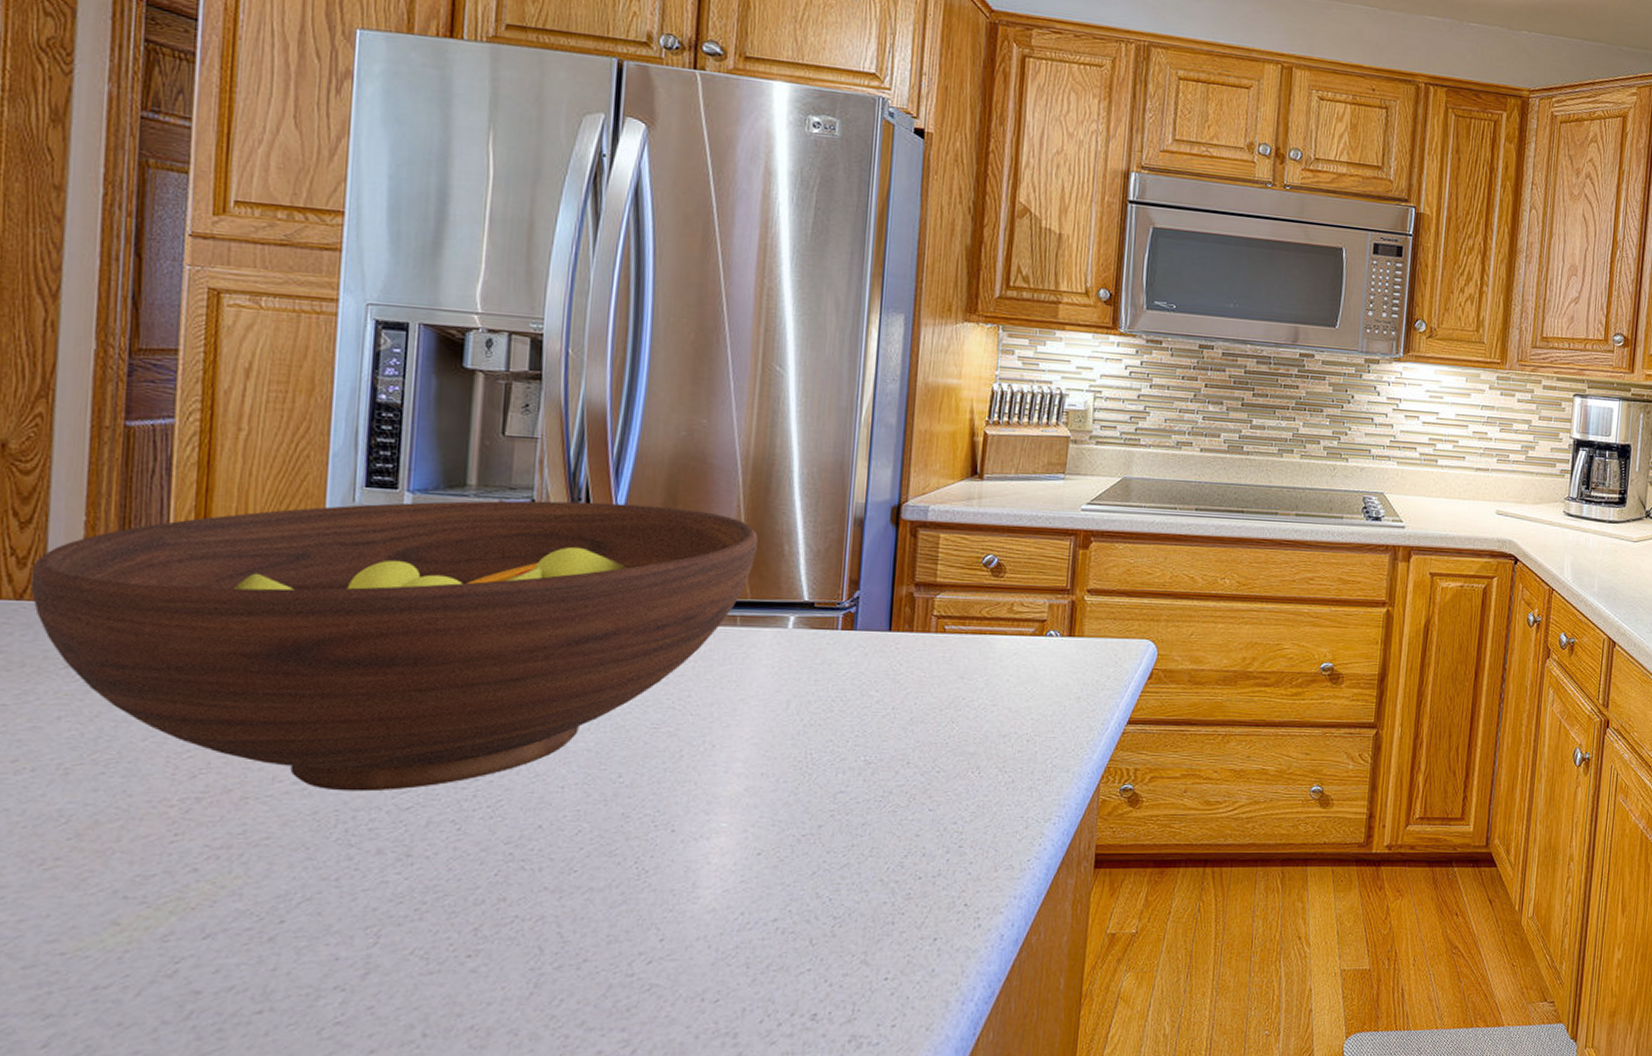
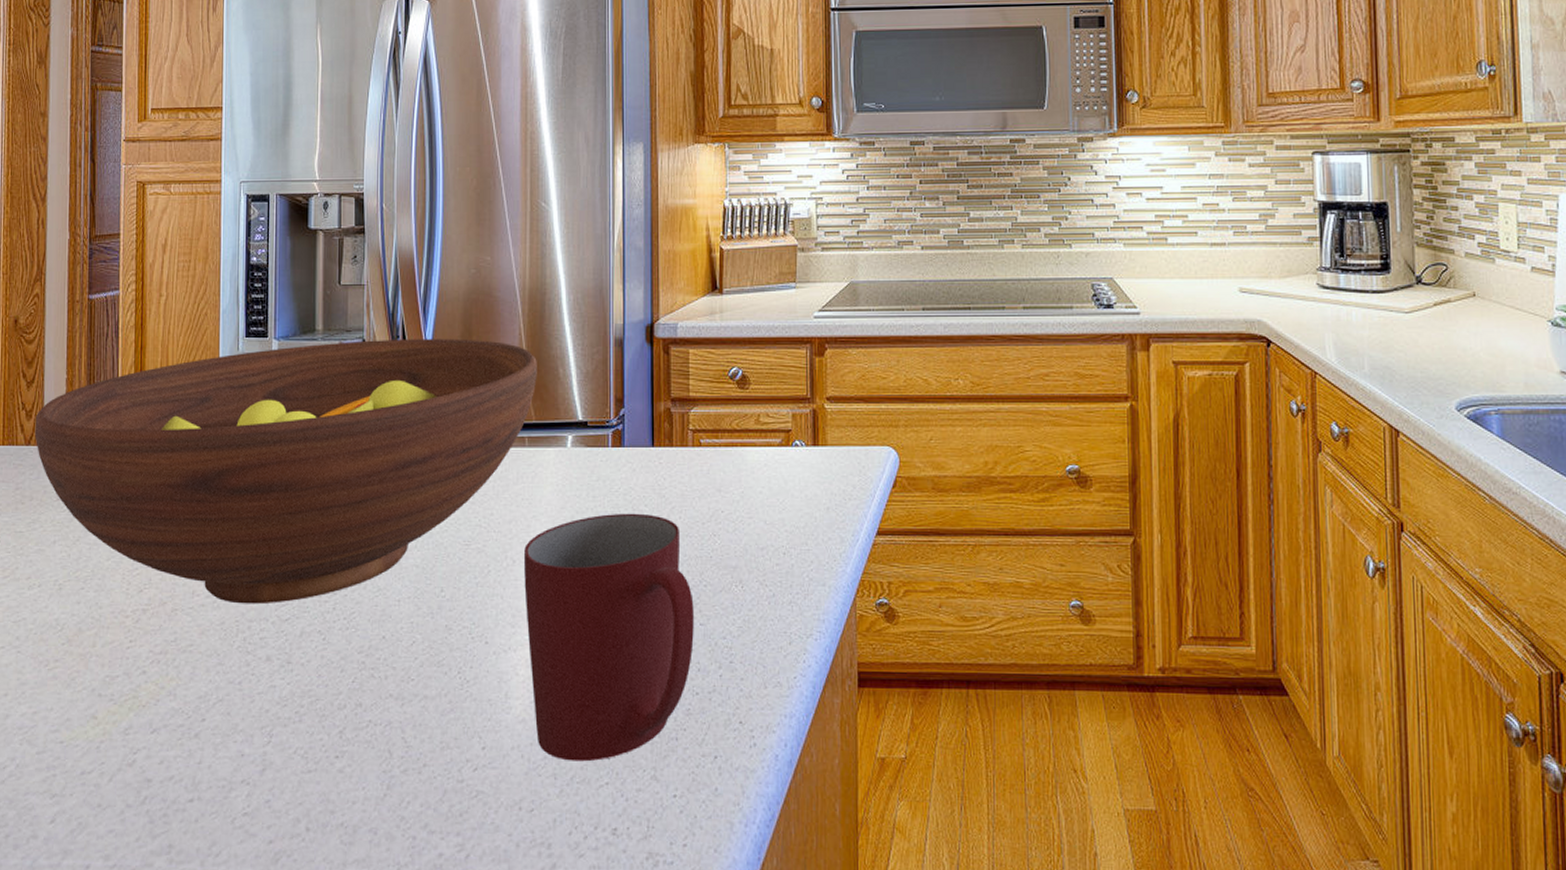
mug: none [724,698,924,949] -> present [524,513,694,762]

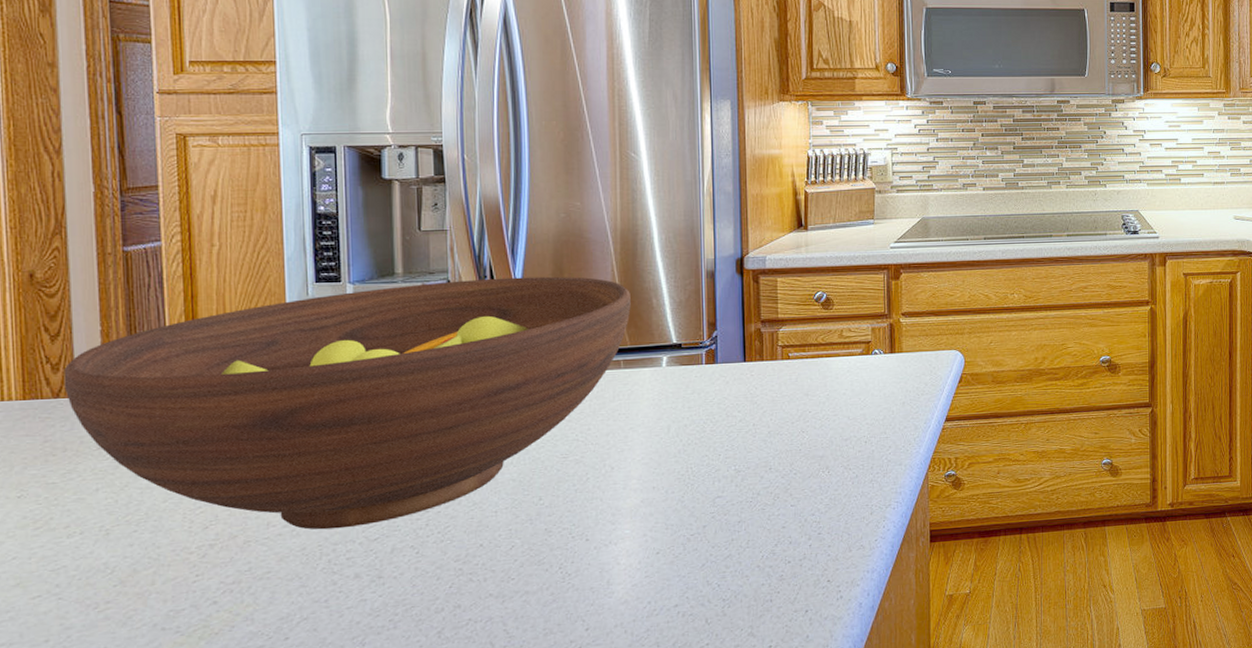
mug: present [524,513,694,762] -> none [622,418,786,631]

